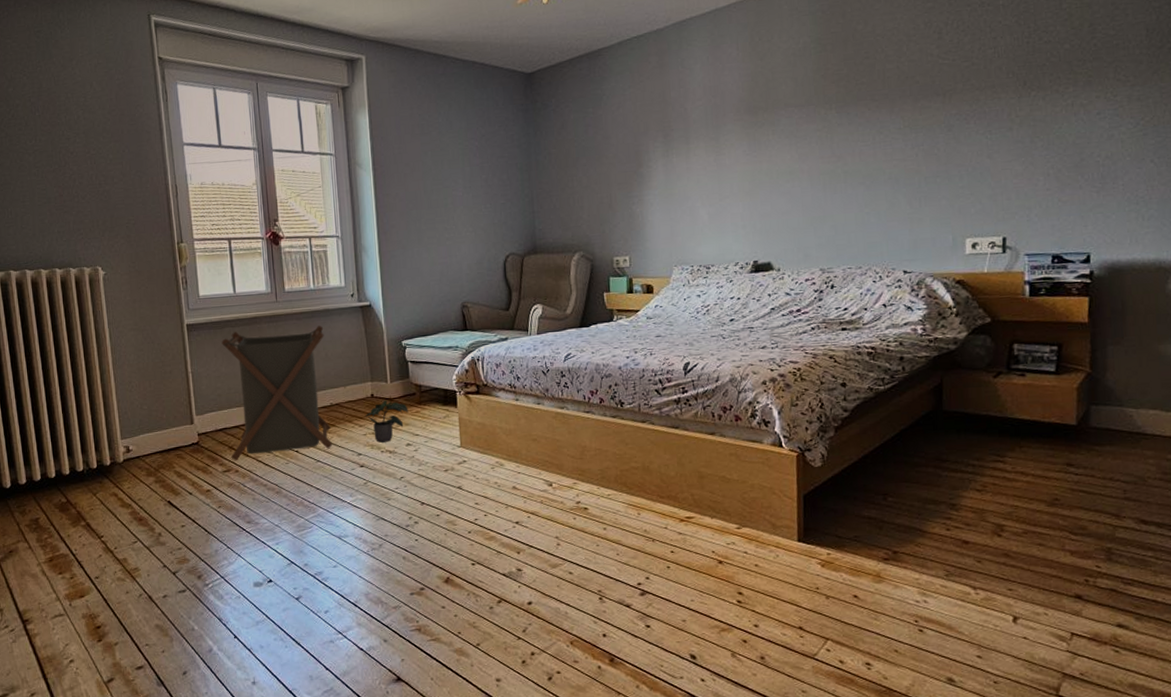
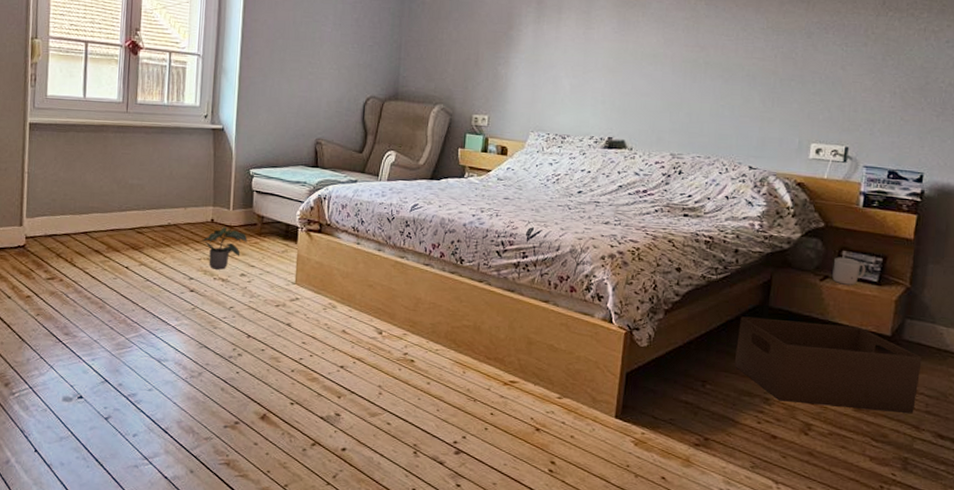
laundry basket: present [221,326,332,461] -> none [58,137,172,270]
storage basket: none [914,419,1114,505] -> present [734,316,922,413]
mug: none [1005,350,1041,379] -> present [832,257,866,285]

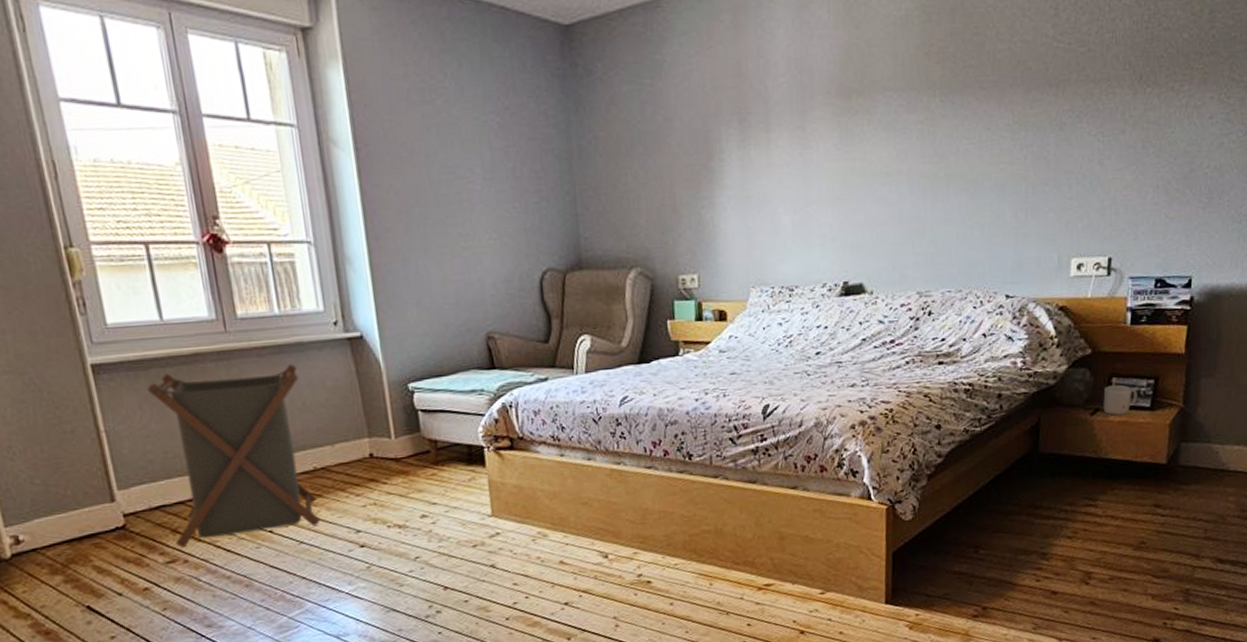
laundry basket: none [58,137,172,270] -> present [147,364,320,548]
potted plant: present [200,226,247,270] -> none [361,460,422,515]
storage basket: present [734,316,922,413] -> none [1007,459,1199,554]

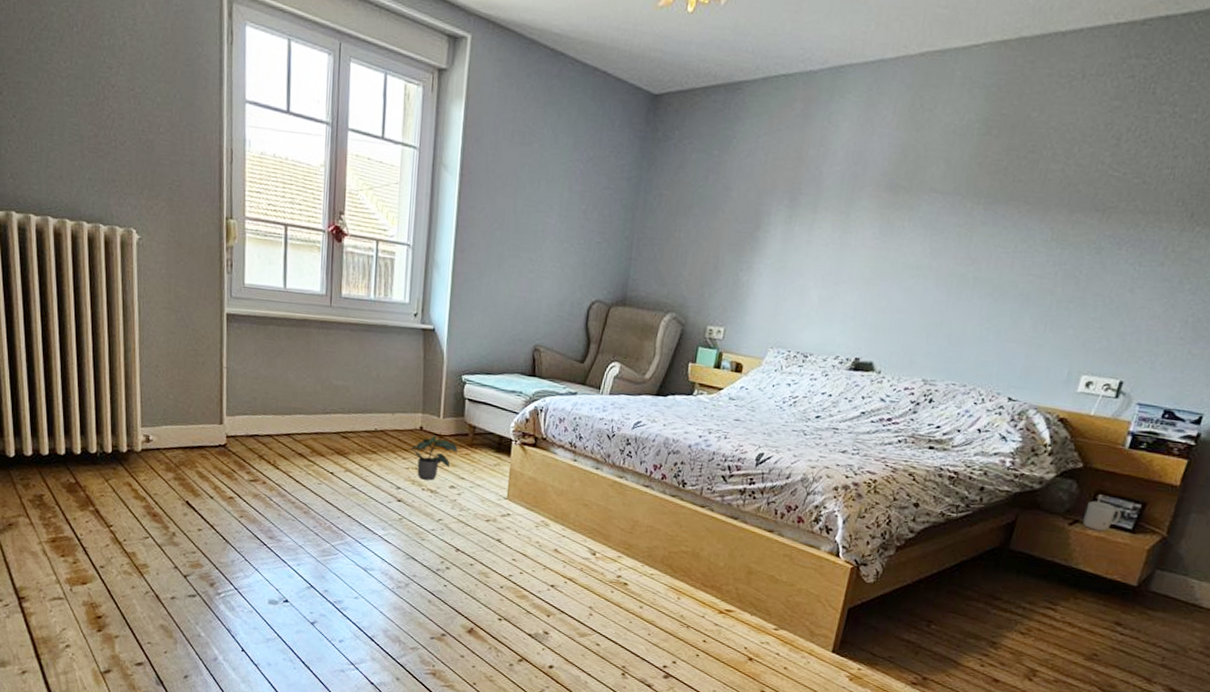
laundry basket: present [147,364,320,548] -> none [260,331,379,477]
potted plant: none [361,460,422,515] -> present [408,435,458,481]

